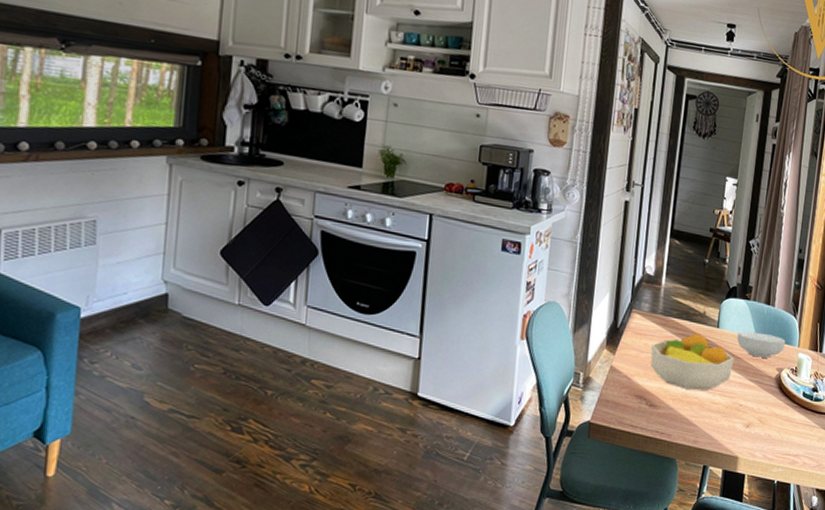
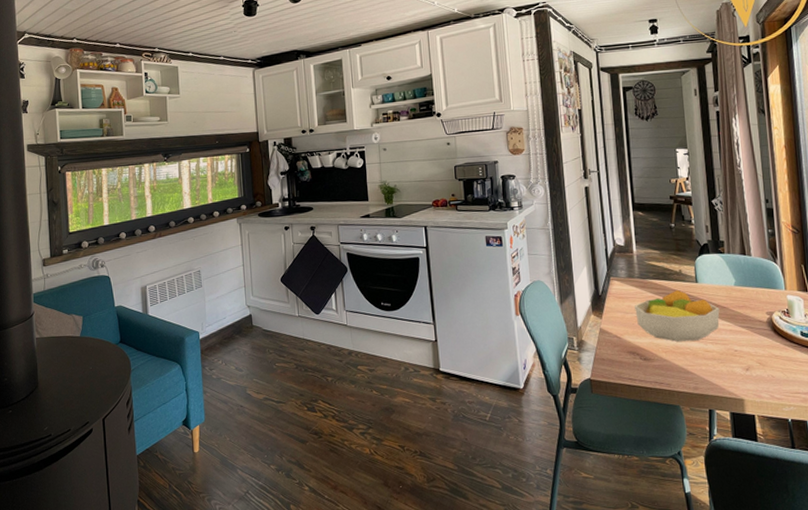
cereal bowl: present [736,331,786,358] -> none [717,281,771,305]

